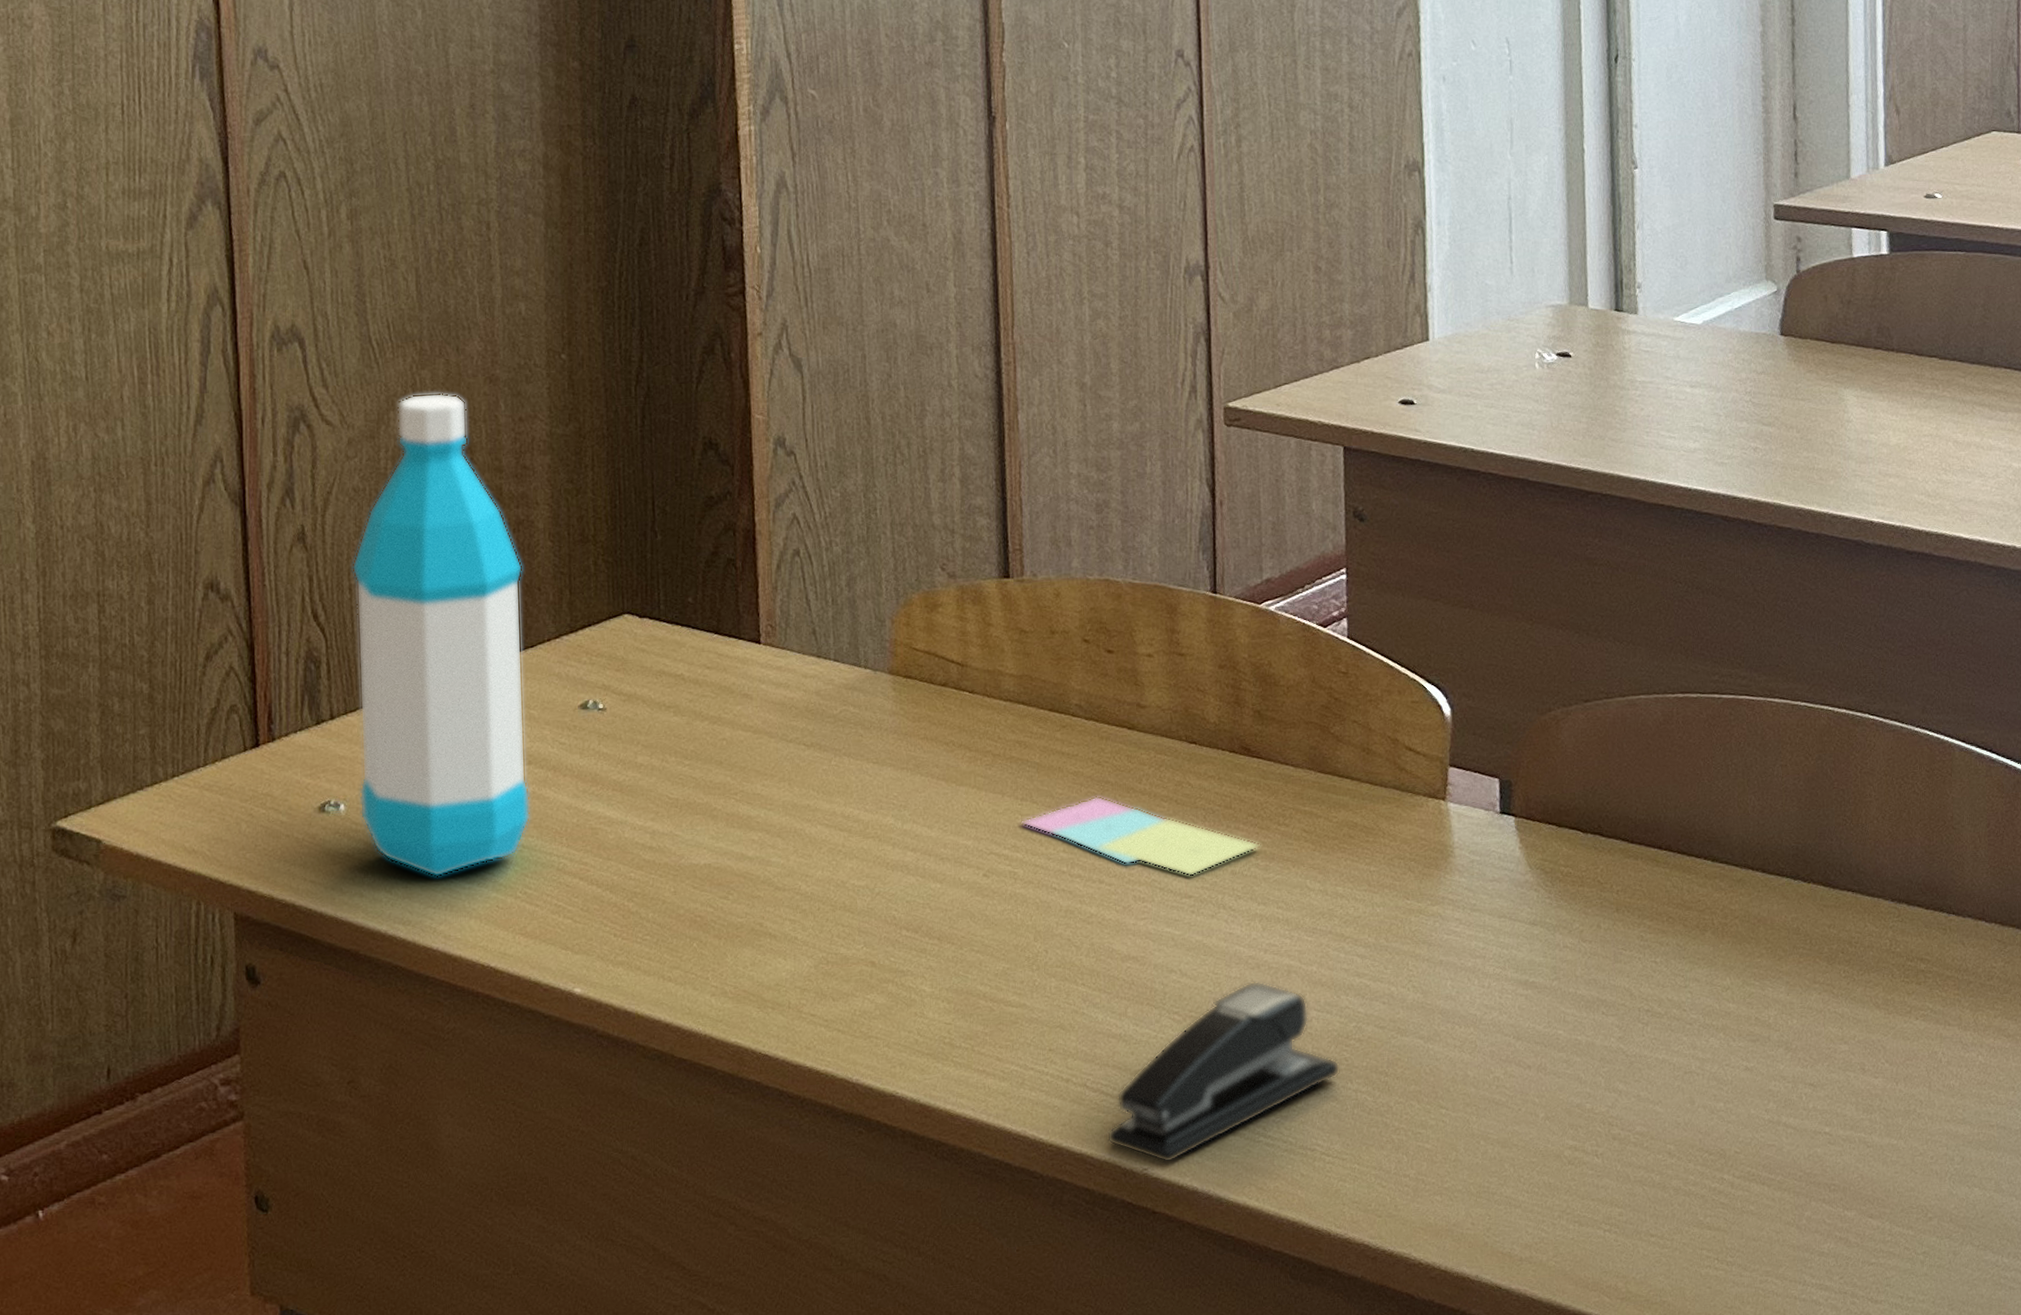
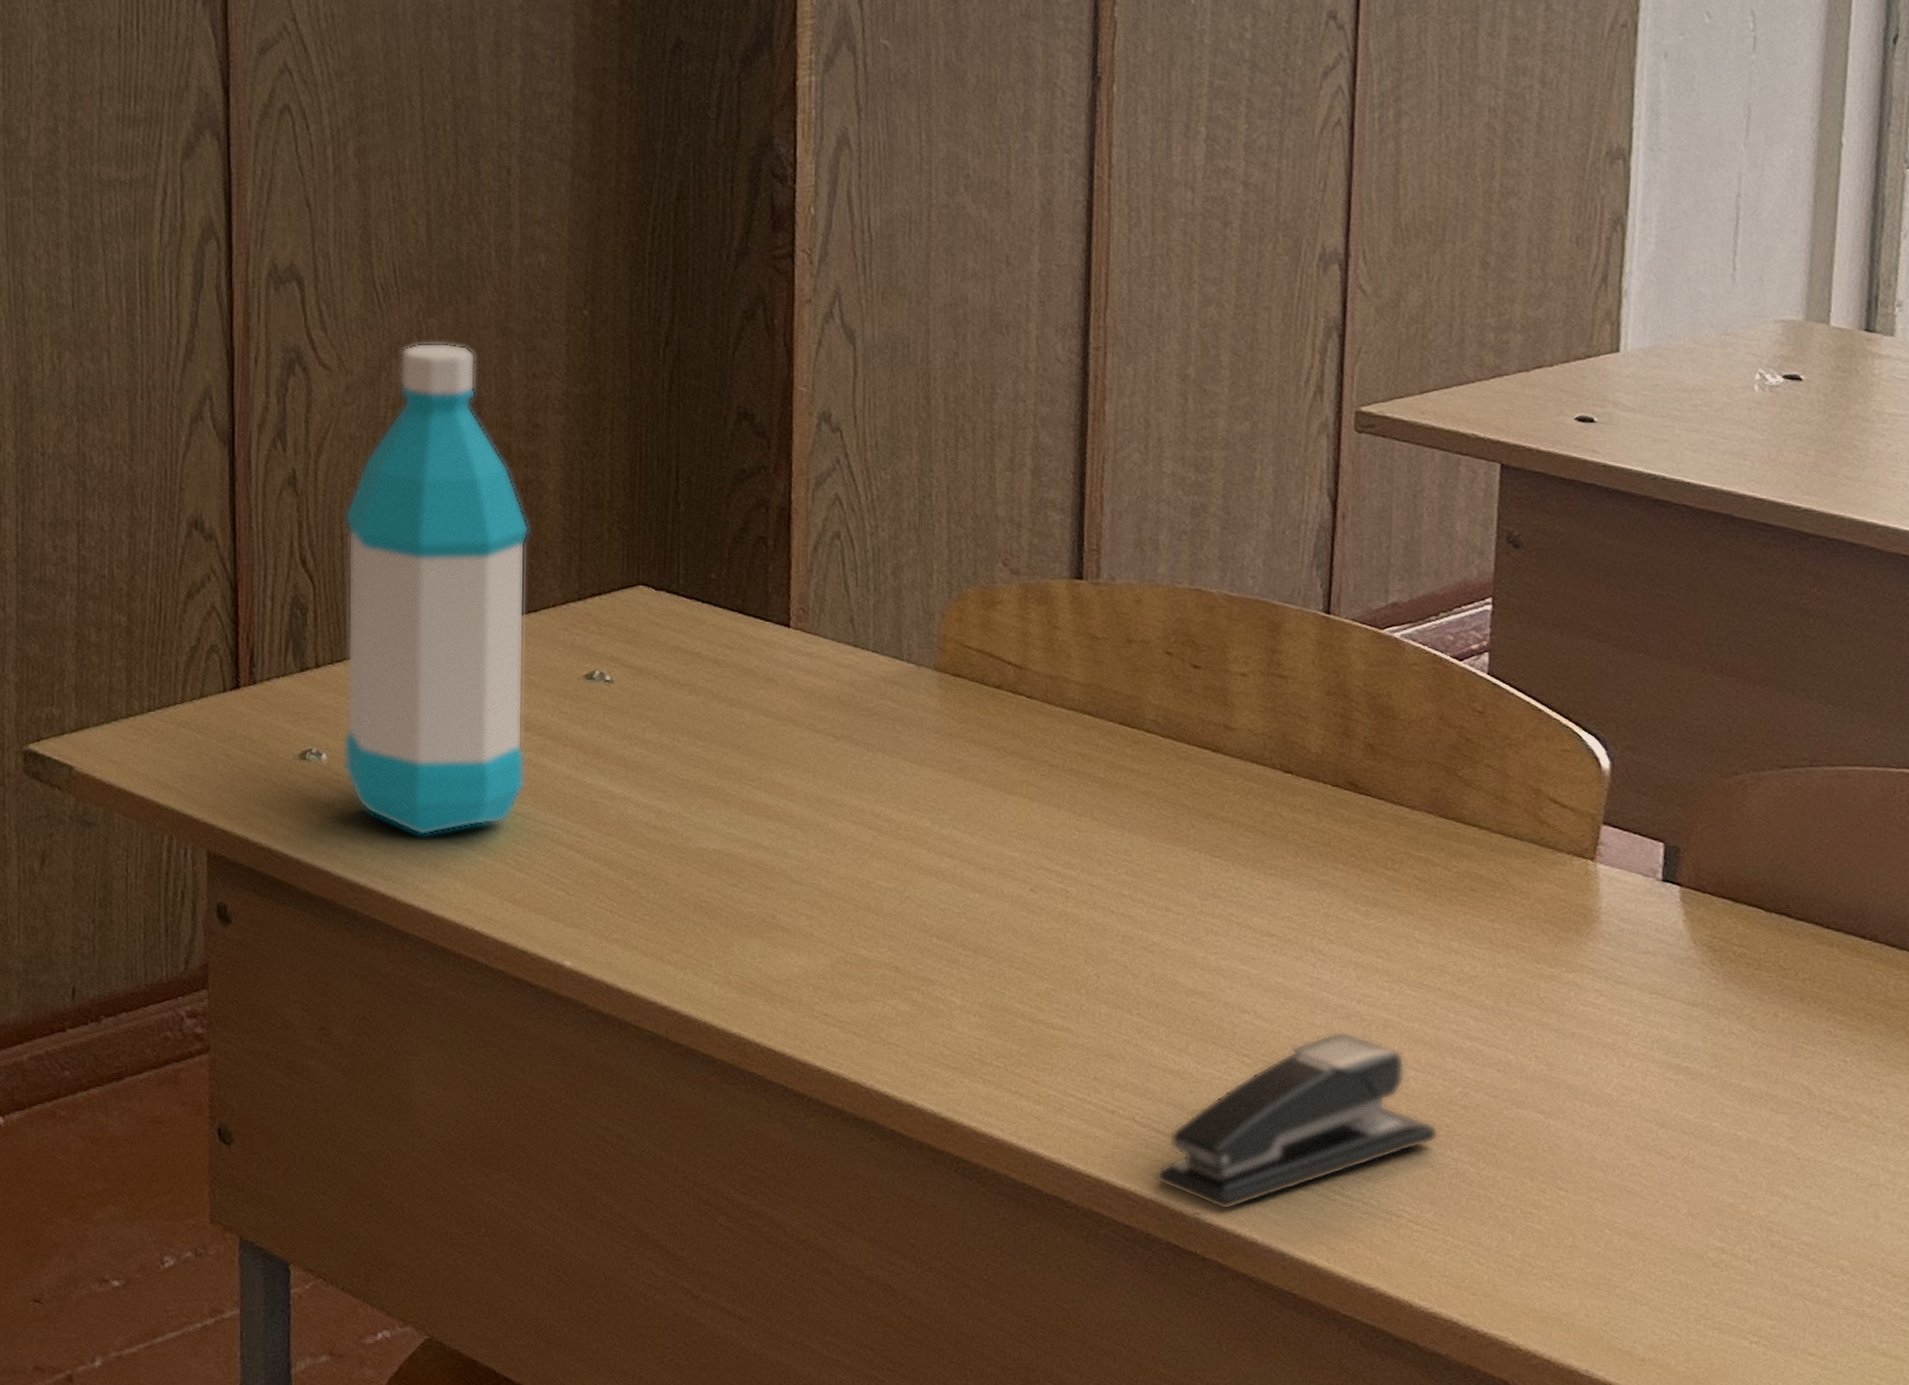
sticky notes: present [1021,796,1261,877] -> none [1078,819,1363,915]

